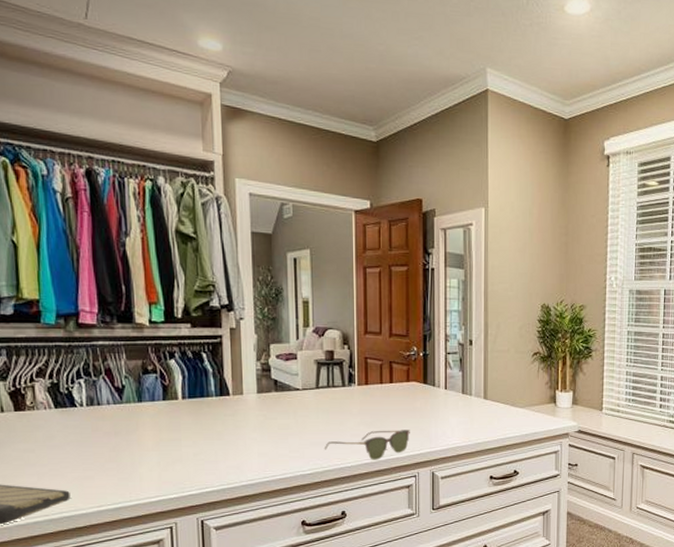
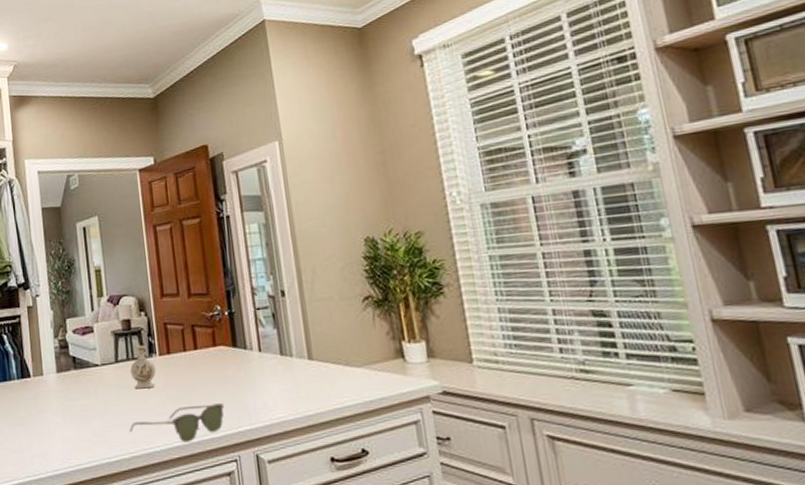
perfume bottle: none [330,375,353,413] -> present [130,345,156,389]

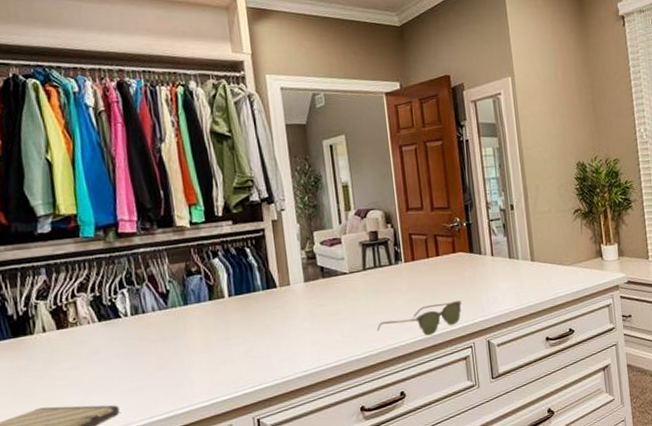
perfume bottle: present [130,345,156,389] -> none [377,253,402,293]

